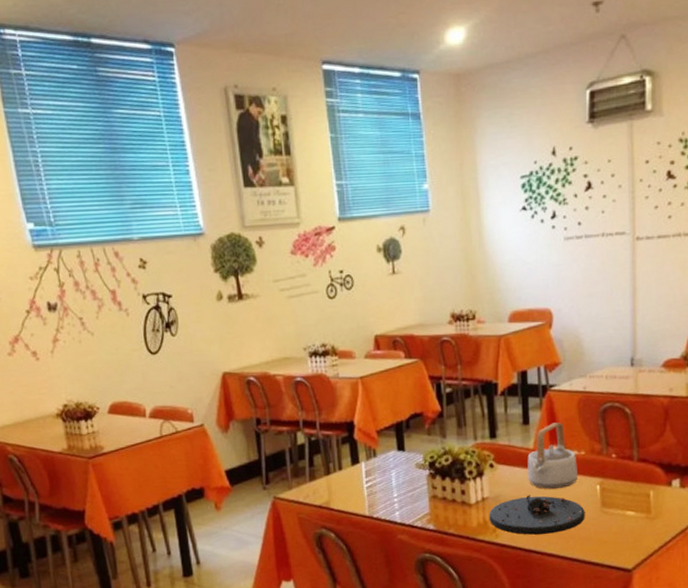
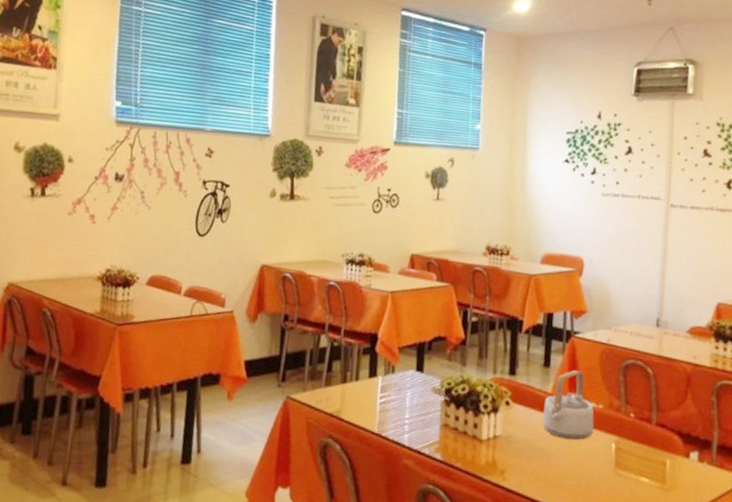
plate: present [489,495,585,535] -> none [498,441,598,487]

